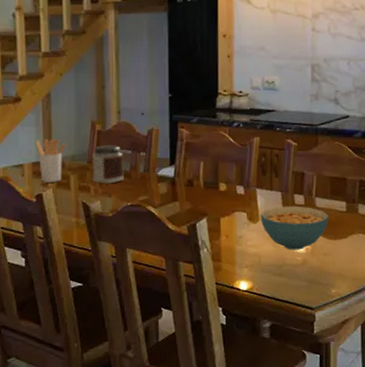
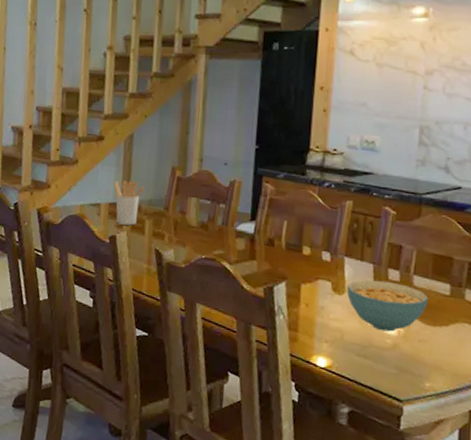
jar: present [92,145,125,184] -> none [167,192,202,234]

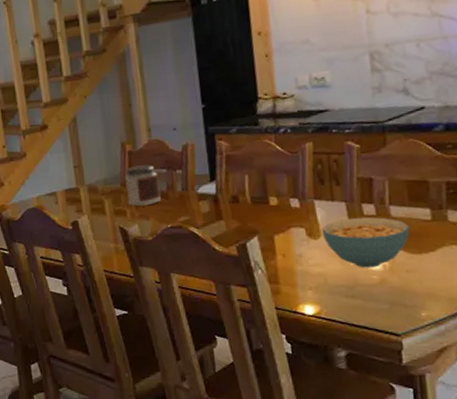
utensil holder: present [114,180,144,226] -> none [66,163,97,209]
jar: none [167,192,202,234] -> present [124,164,162,207]

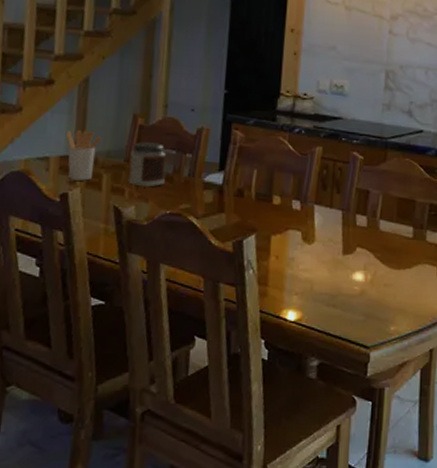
utensil holder: none [66,163,97,209] -> present [65,129,101,181]
cereal bowl: present [321,217,410,268] -> none [316,227,394,279]

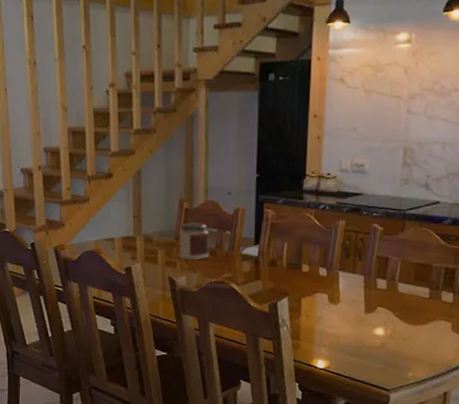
utensil holder: present [65,129,101,181] -> none [125,214,155,257]

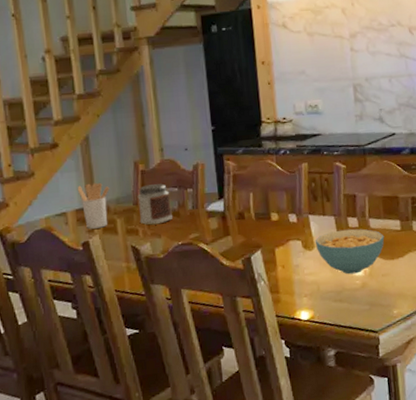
utensil holder: none [125,214,155,257] -> present [77,182,110,229]
cereal bowl: none [341,289,411,333] -> present [314,229,385,275]

